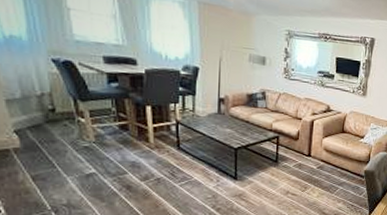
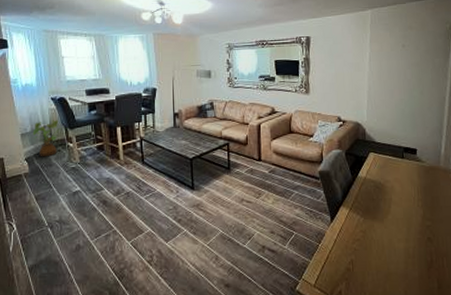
house plant: none [24,87,77,131] -> present [32,120,67,157]

